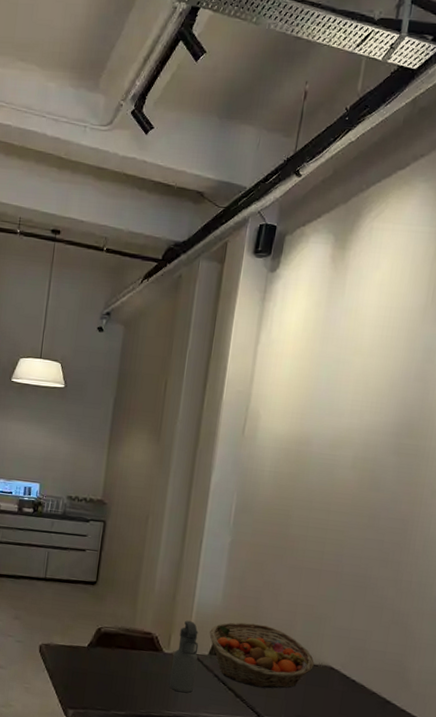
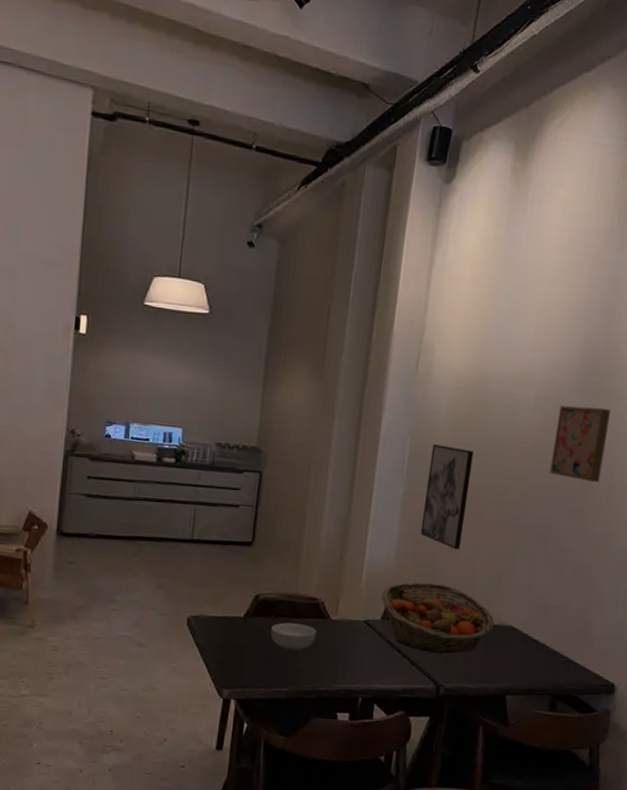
cereal bowl: none [110,653,151,679] -> present [271,622,317,651]
water bottle: present [169,620,199,693] -> none [337,582,370,663]
wall art: none [245,499,295,595] -> present [420,444,474,550]
wall art: none [367,465,426,536] -> present [549,405,611,482]

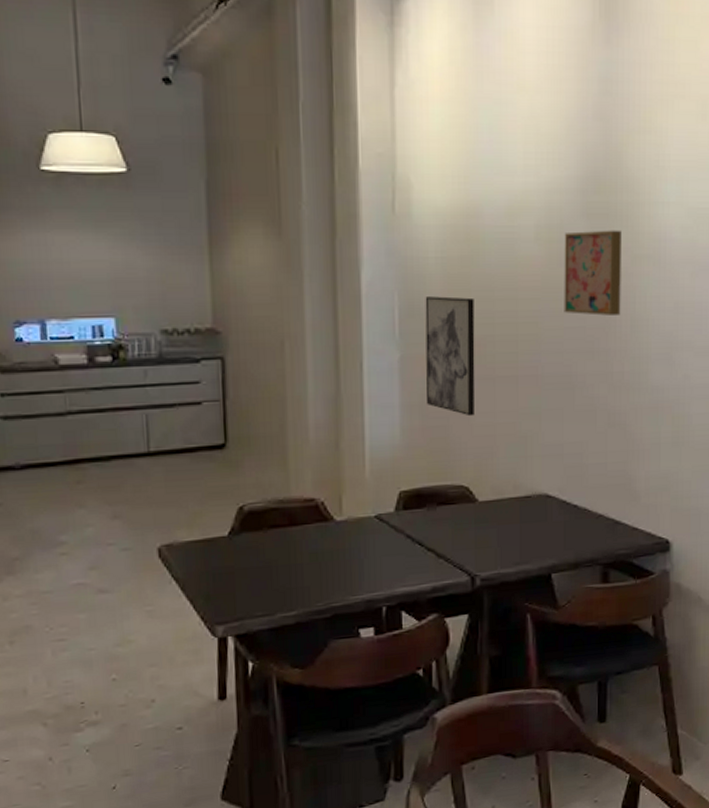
cereal bowl: present [271,622,317,651] -> none [265,532,321,566]
fruit basket: present [381,582,494,654] -> none [392,459,526,540]

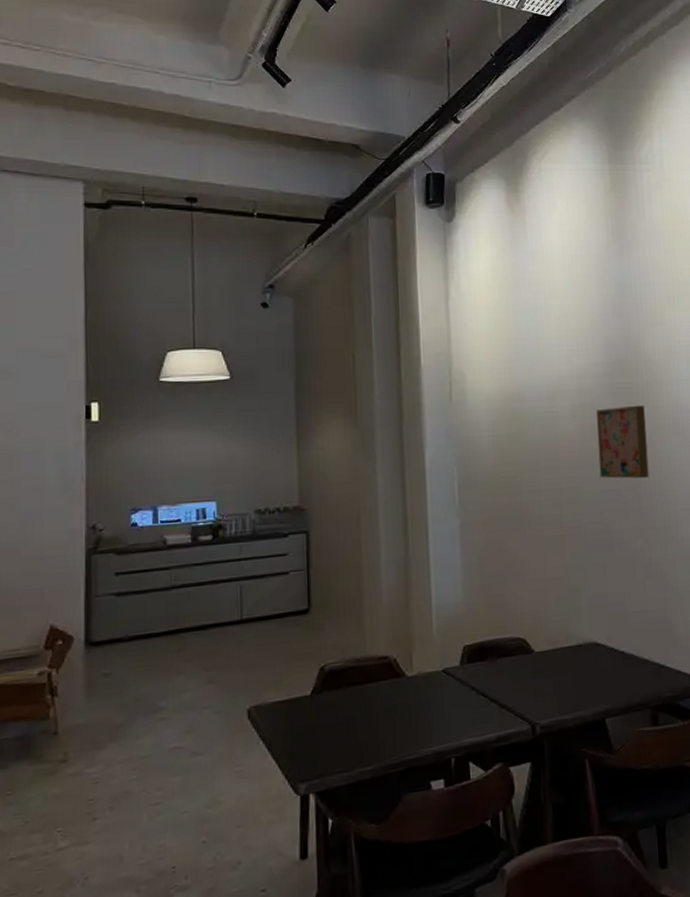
wall art: present [425,296,475,417] -> none [480,468,527,574]

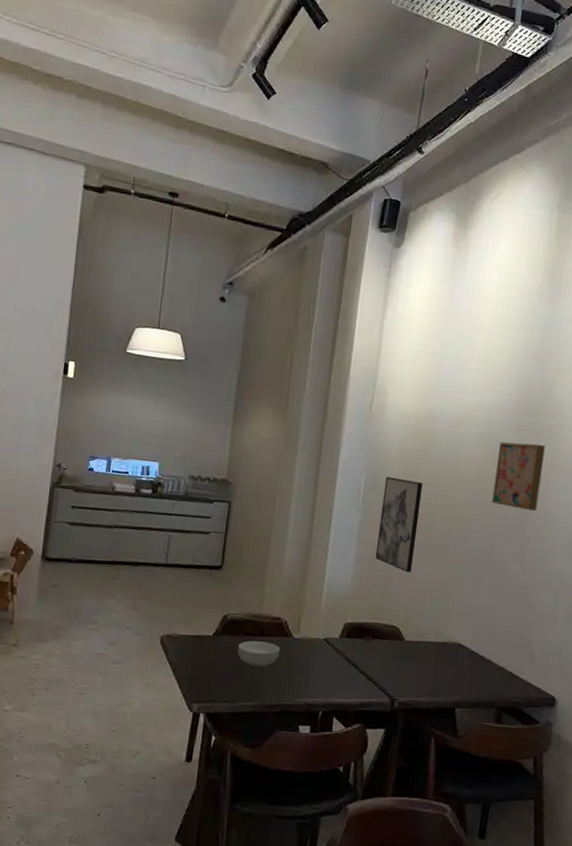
cereal bowl: none [343,688,394,722] -> present [238,640,280,667]
wall art: none [480,468,527,574] -> present [375,477,423,573]

